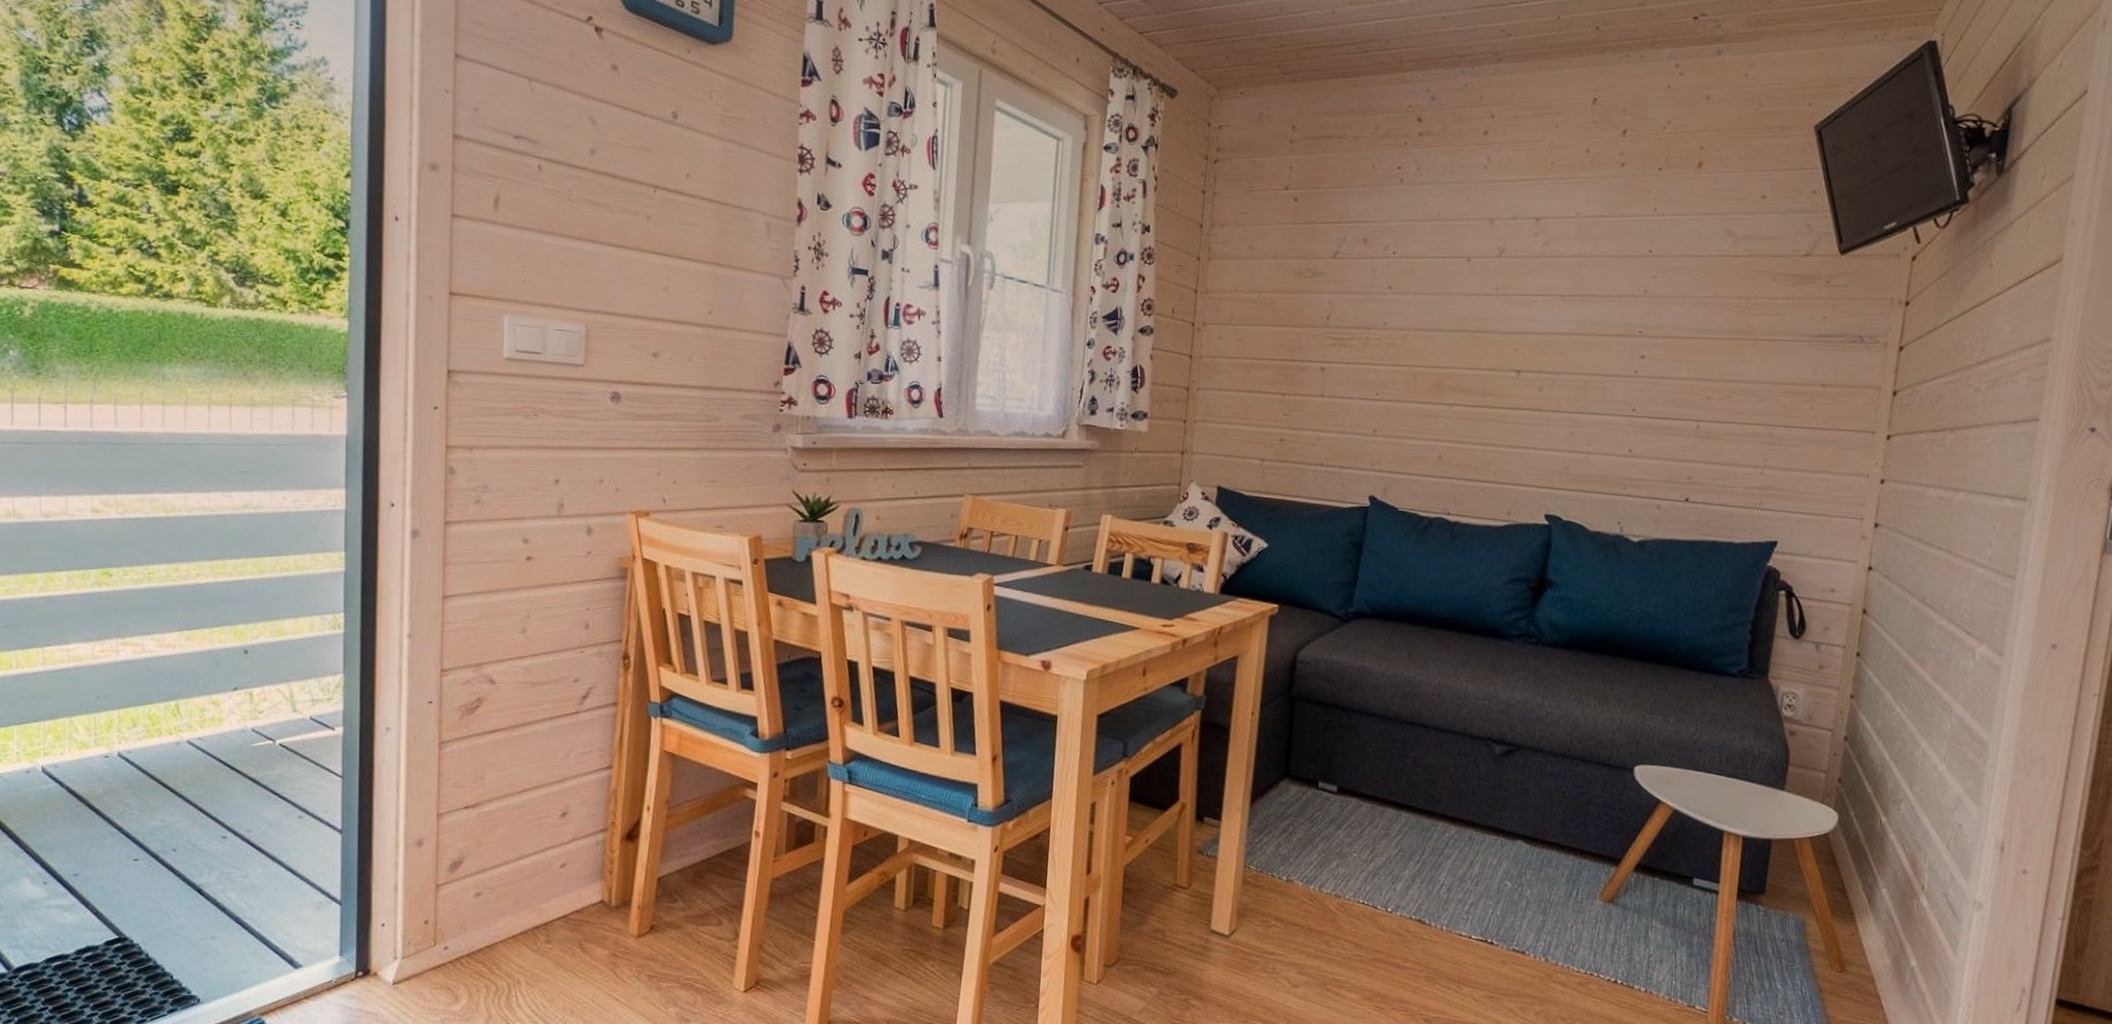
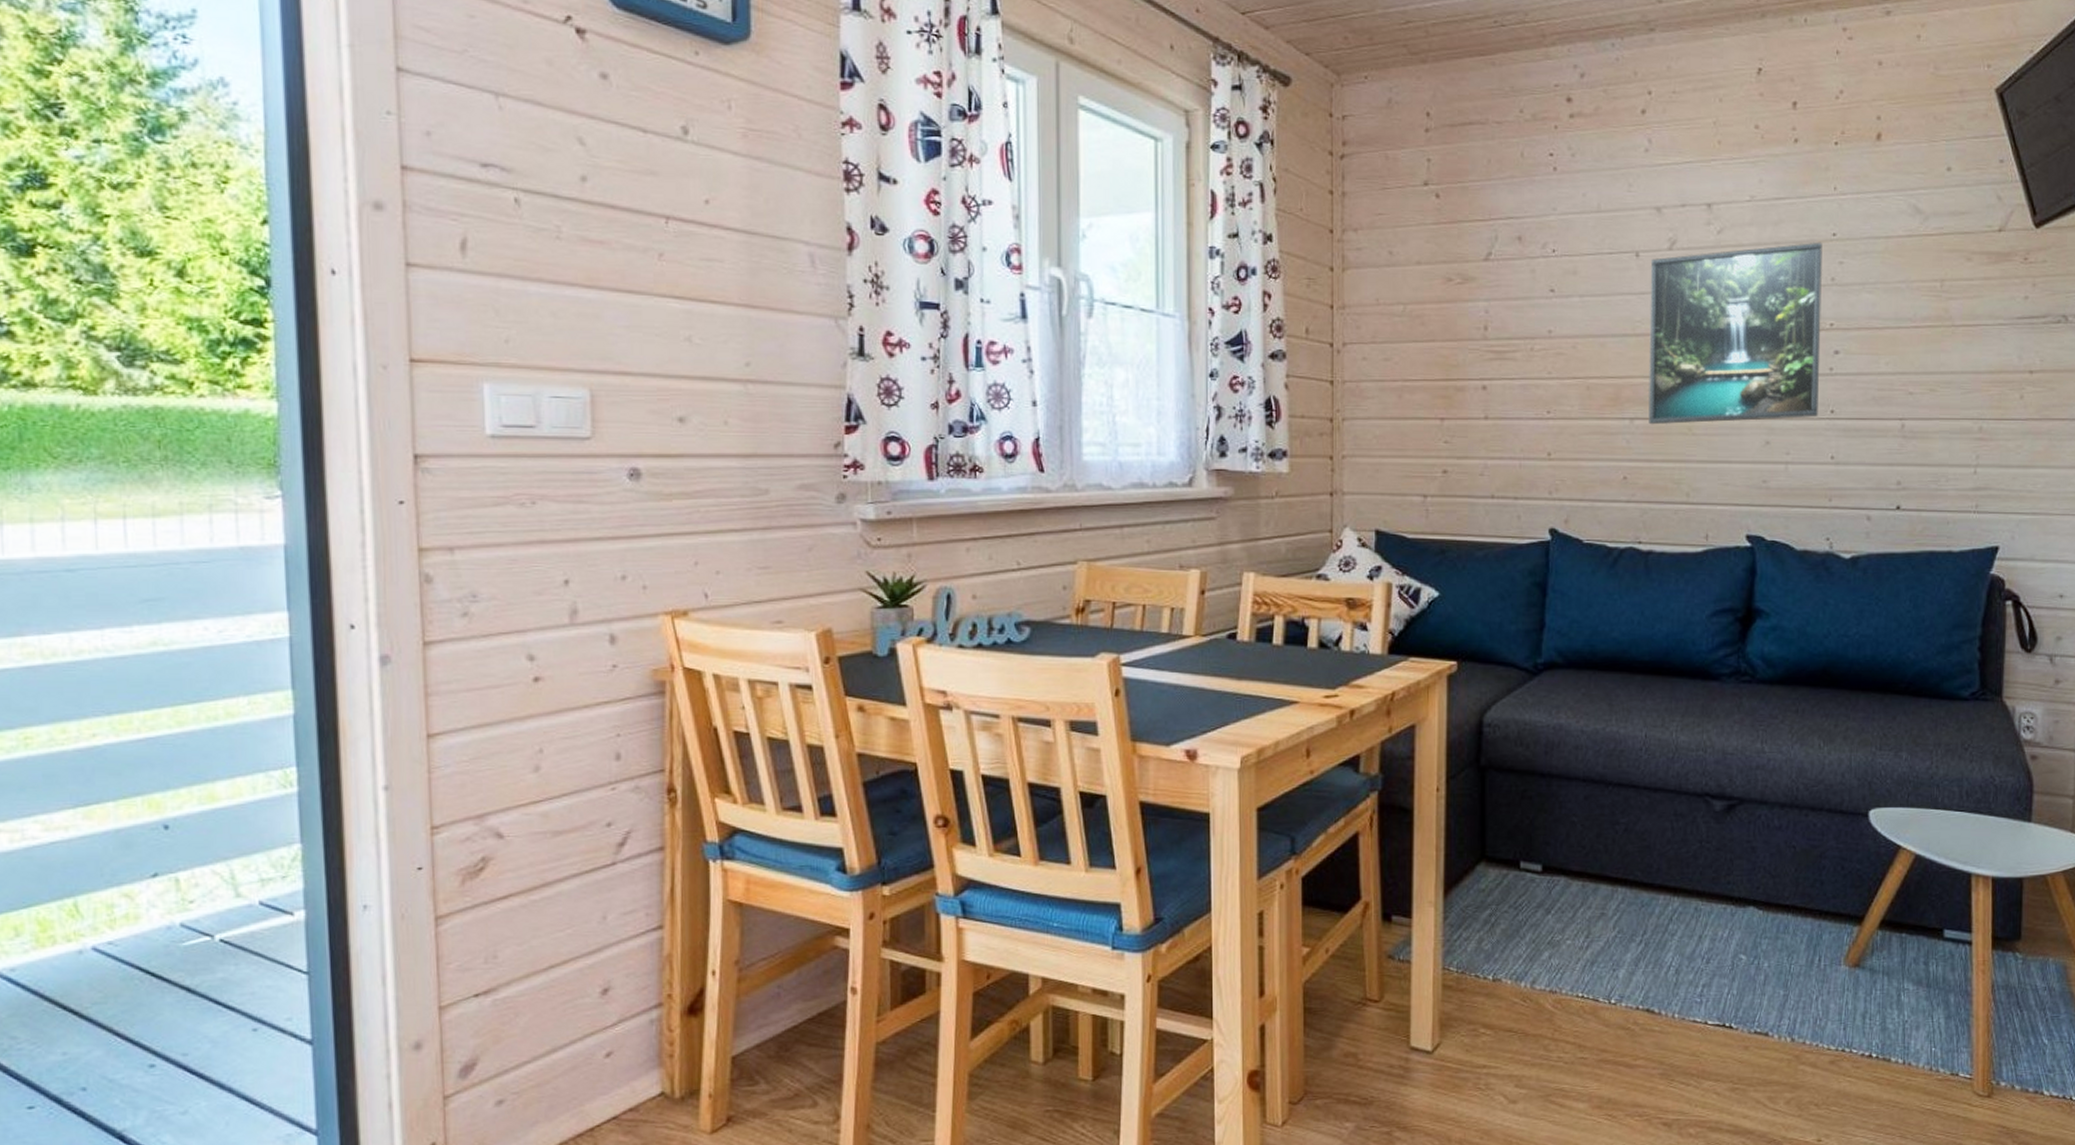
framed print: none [1466,256,1639,414] -> present [1649,241,1822,425]

